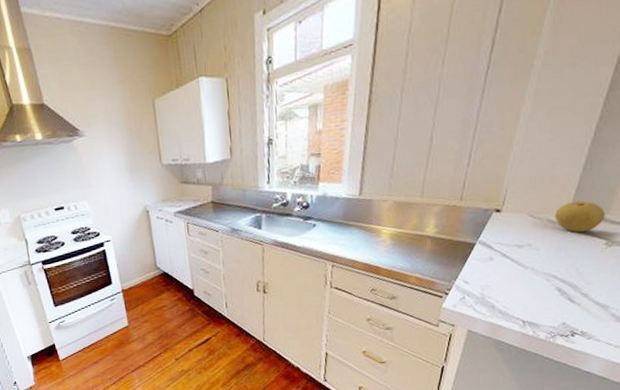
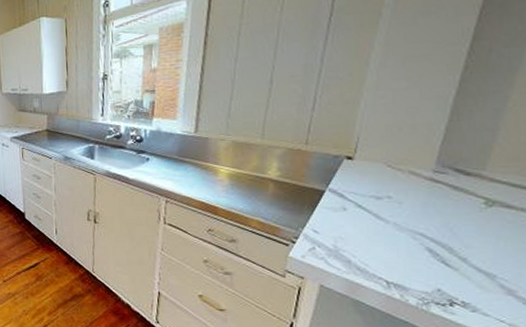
fruit: present [555,200,605,233] -> none [418,153,481,189]

